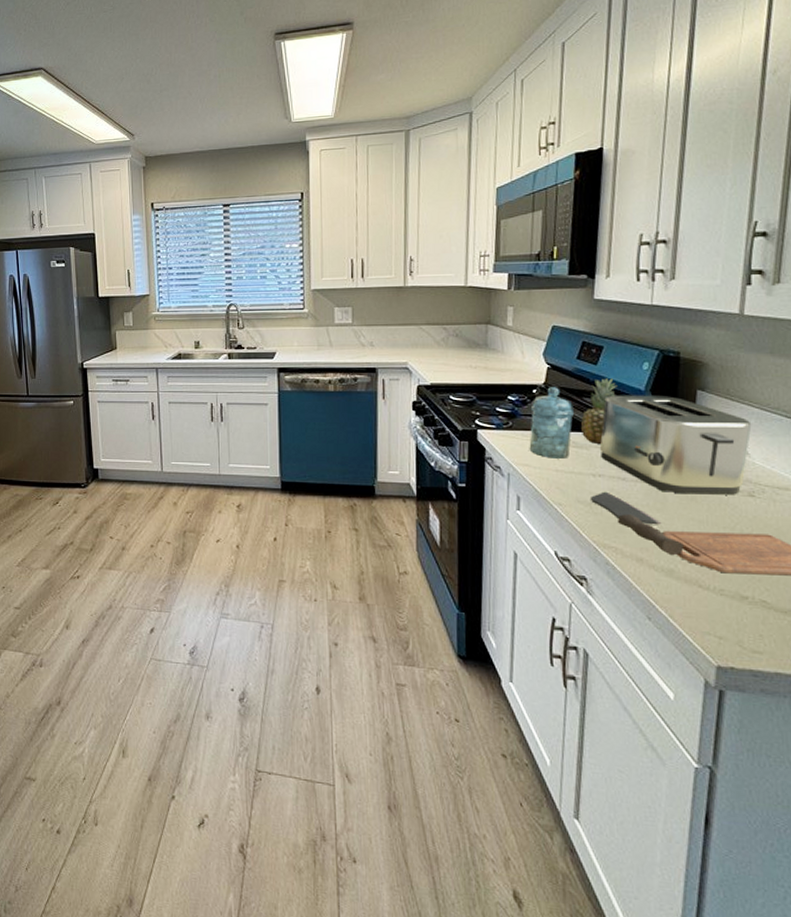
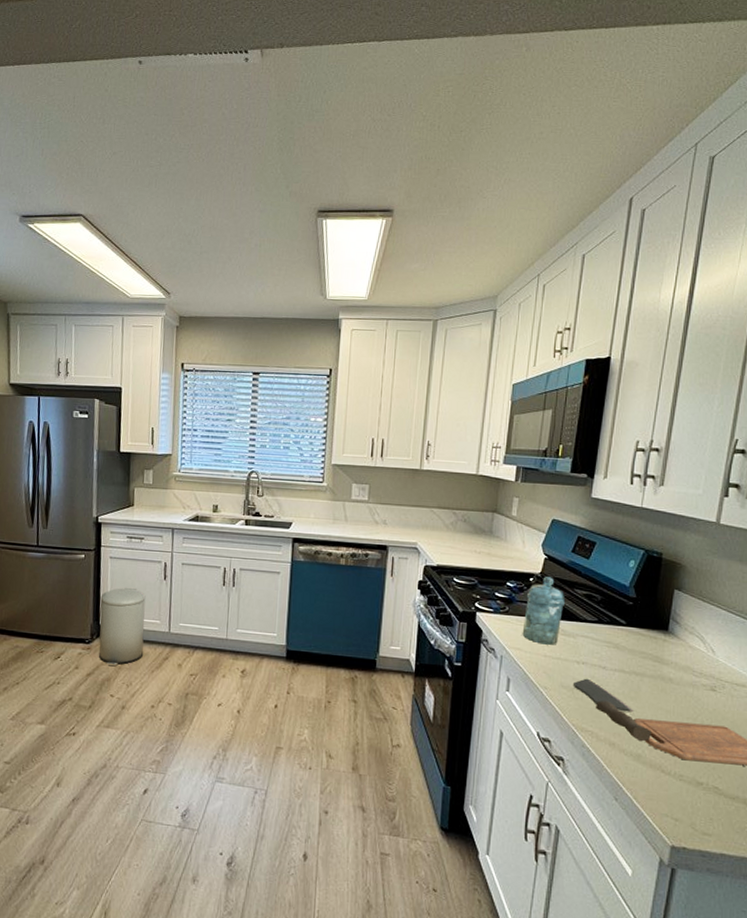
pedal bin: none [92,430,139,508] -> present [99,587,146,666]
fruit: present [580,378,617,445] -> none [569,572,605,635]
toaster: present [599,395,752,495] -> none [585,588,719,689]

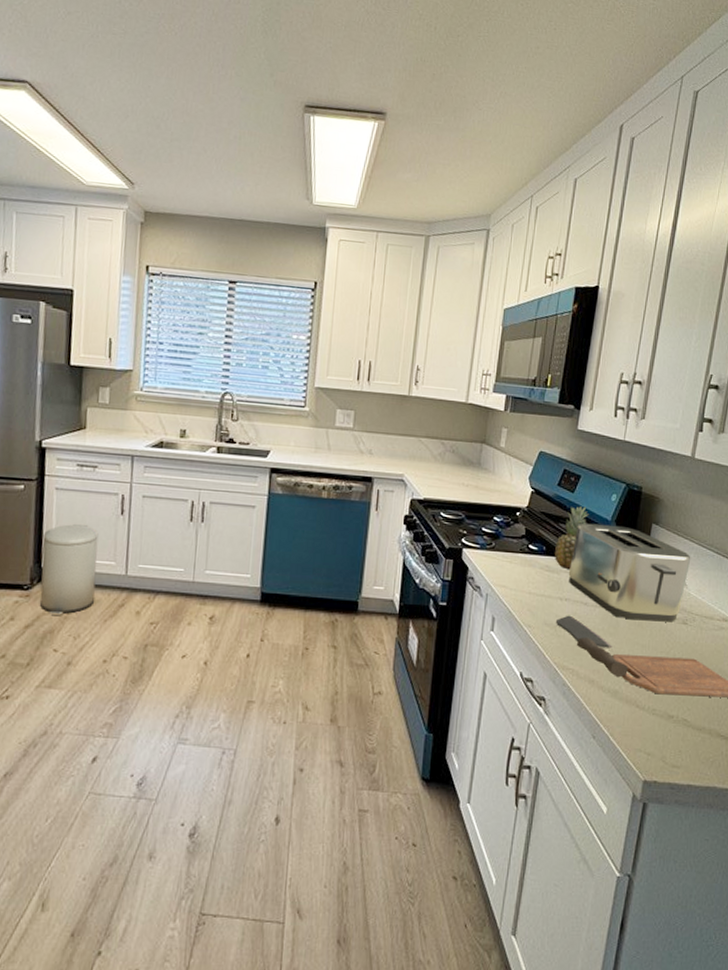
canister: present [522,577,566,645] -> none [508,511,551,582]
fruit: none [569,572,605,635] -> present [554,506,589,570]
toaster: none [585,588,719,689] -> present [568,523,691,622]

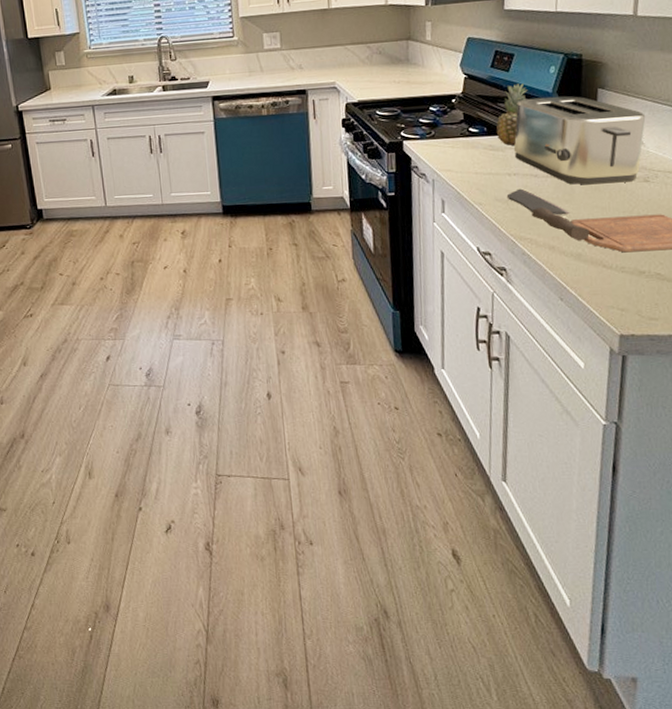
pedal bin: present [40,523,99,615] -> none [34,168,85,246]

